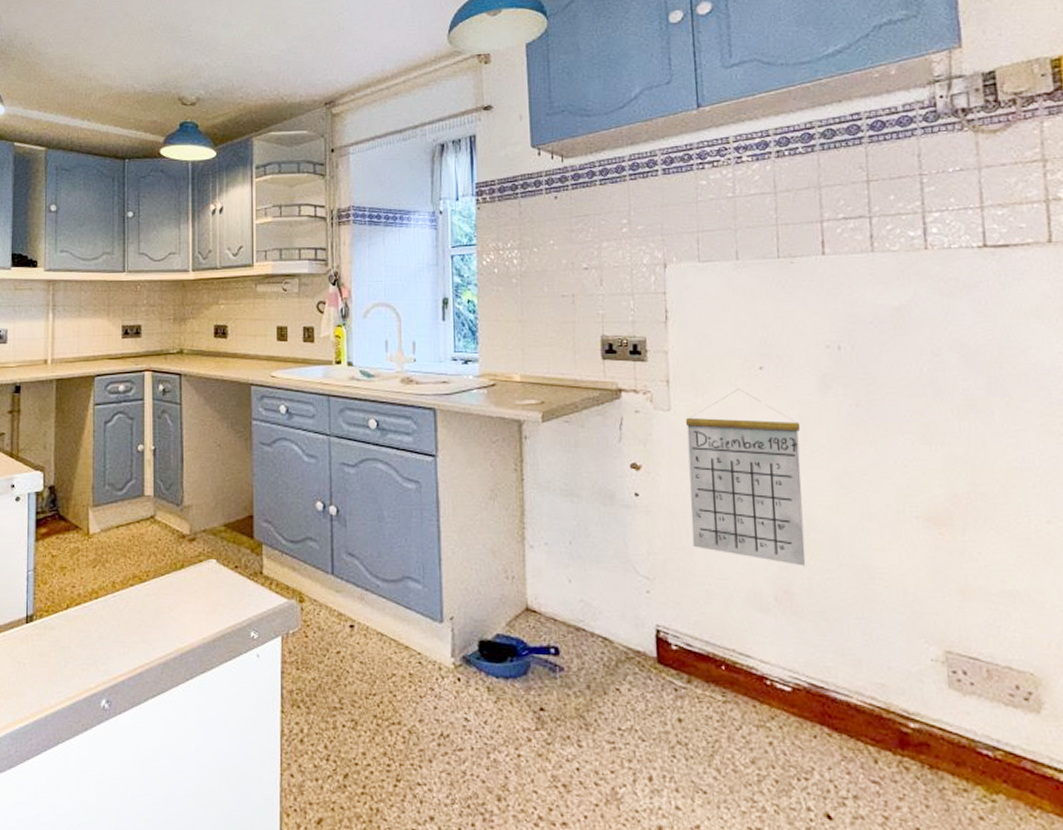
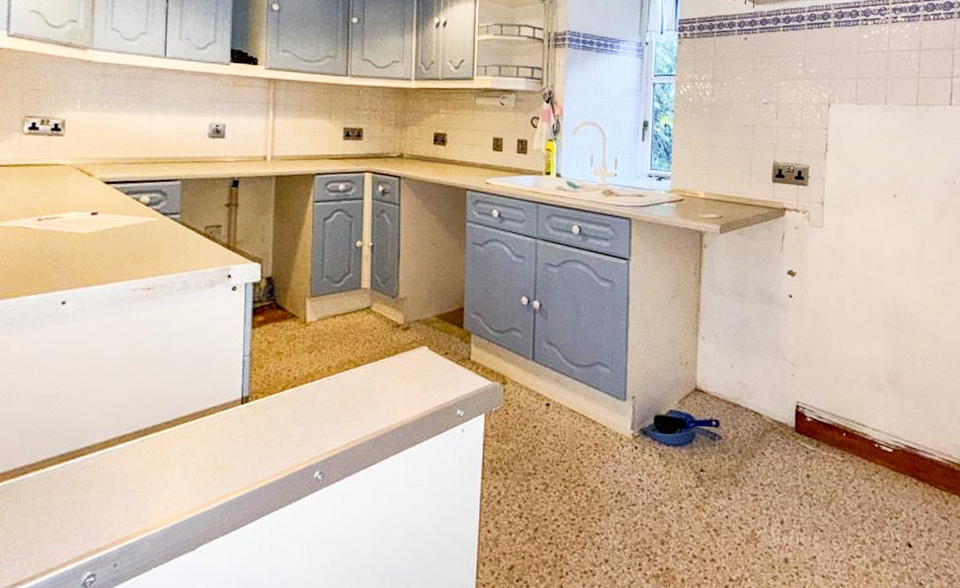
calendar: present [685,388,806,566] -> none [830,211,920,355]

